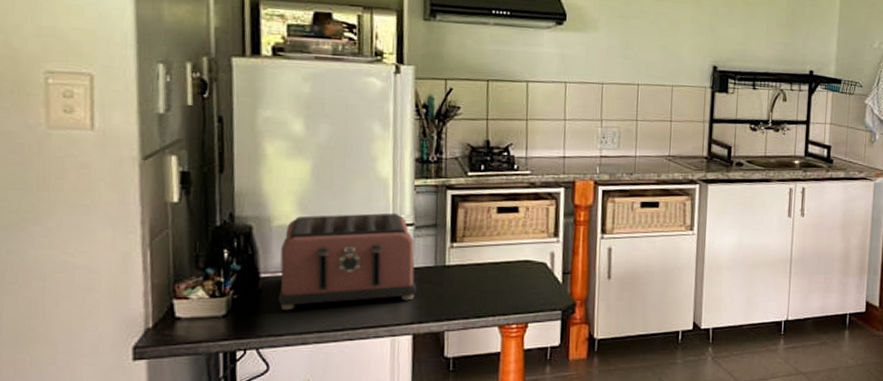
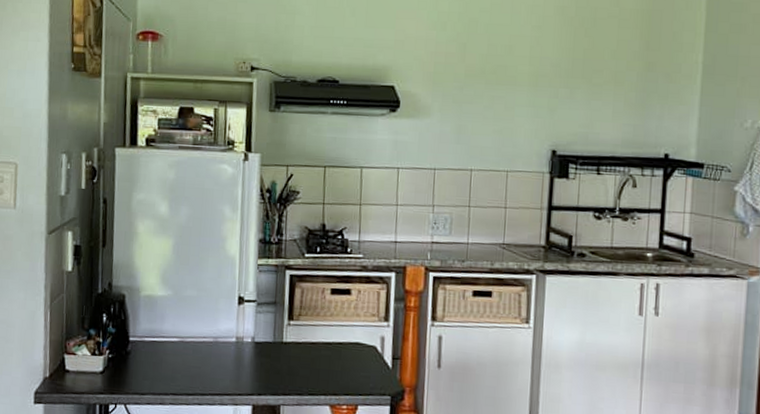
toaster: present [279,213,416,311] -> none [143,288,257,373]

